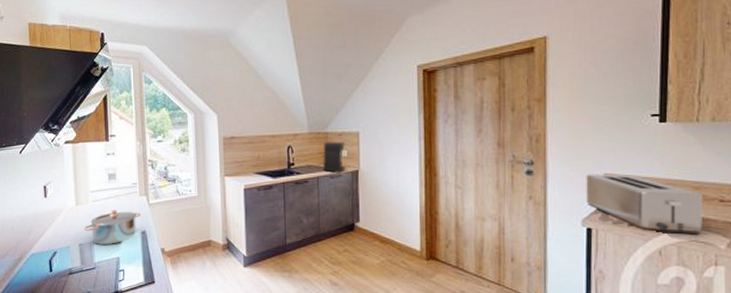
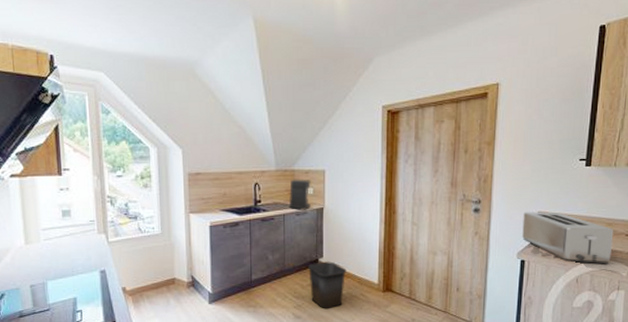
cooking pot: present [83,210,141,244] -> none [34,249,99,285]
waste bin: none [343,226,385,277] -> present [307,261,347,309]

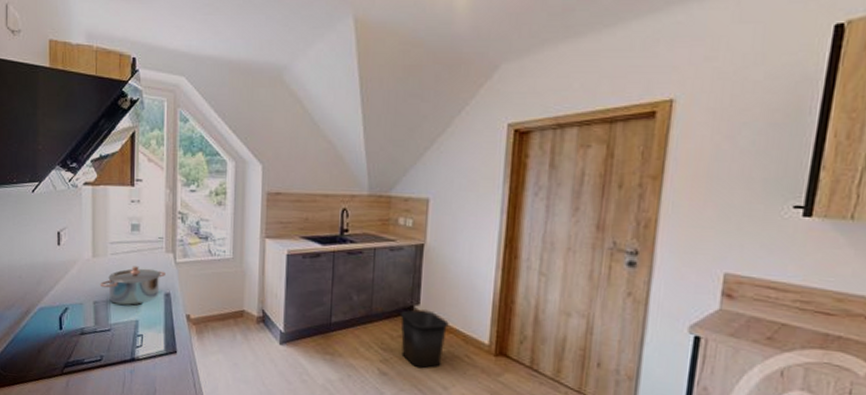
cooking pot: none [34,249,99,285] -> present [99,266,165,305]
coffee maker: present [288,179,311,210] -> none [381,207,410,245]
toaster: present [522,212,614,264] -> none [698,272,847,356]

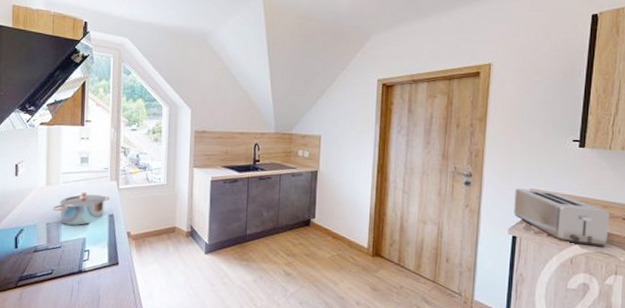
waste bin: present [399,309,449,369] -> none [300,222,338,269]
toaster: none [698,272,847,356] -> present [514,188,610,247]

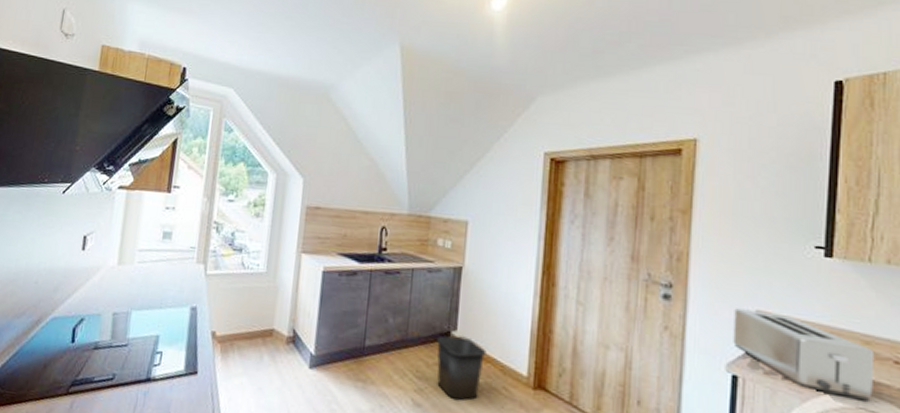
cooking pot: present [52,192,110,225] -> none [121,276,194,319]
waste bin: none [300,222,338,269] -> present [436,335,487,401]

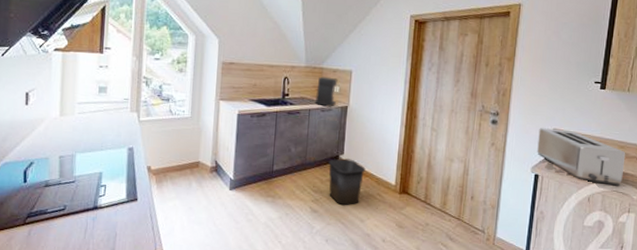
coffee maker: none [419,227,449,267] -> present [314,76,338,107]

